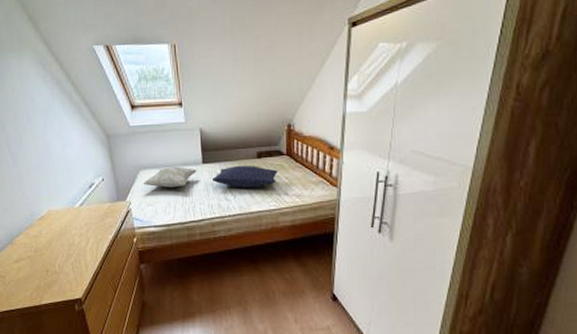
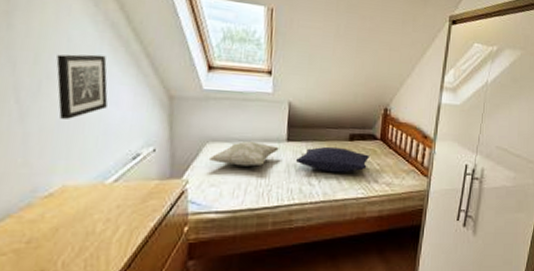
wall art: none [27,108,65,161] -> present [56,54,108,119]

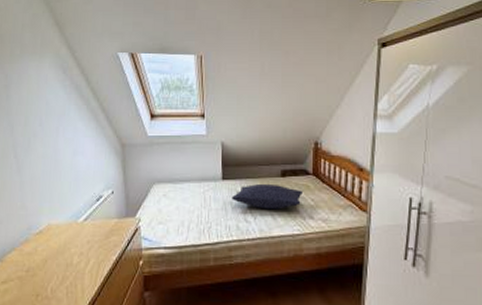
wall art: present [56,54,108,119] -> none [39,113,76,169]
decorative pillow: present [208,142,279,167] -> none [155,182,215,205]

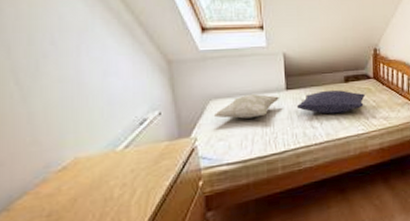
decorative pillow: none [155,182,215,205] -> present [213,94,279,119]

